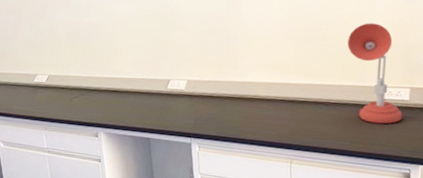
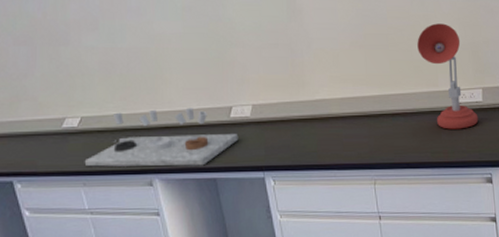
laboratory equipment: none [47,74,173,126] -> present [84,108,239,167]

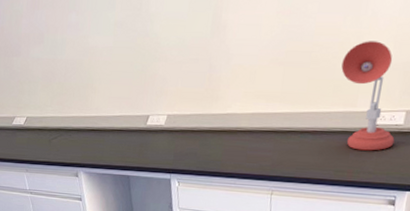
laboratory equipment: present [84,108,239,167] -> none [27,114,152,164]

